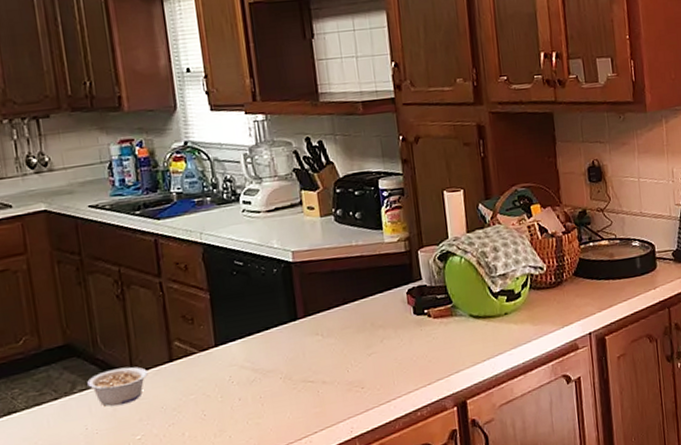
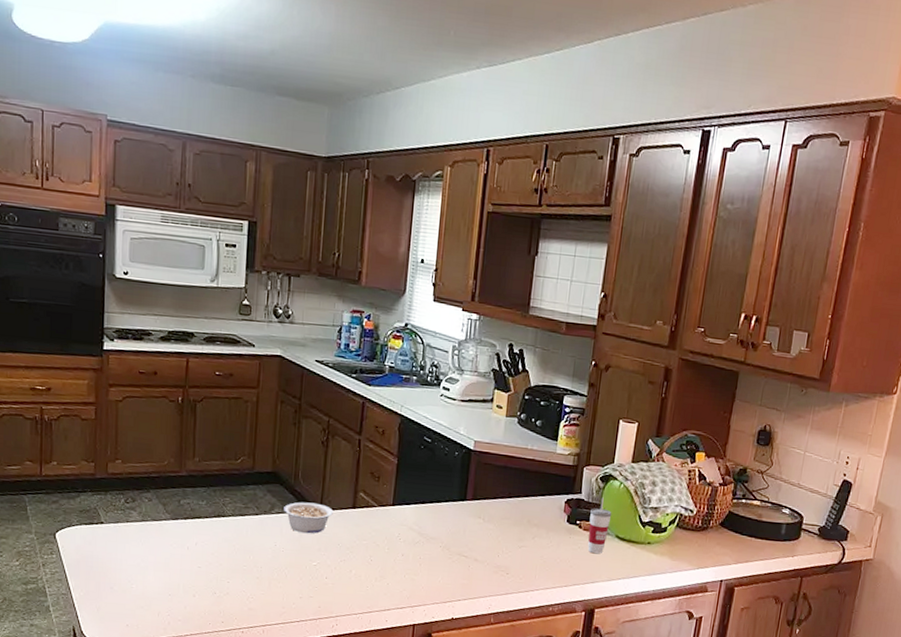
cup: none [436,277,461,341] -> present [587,497,612,554]

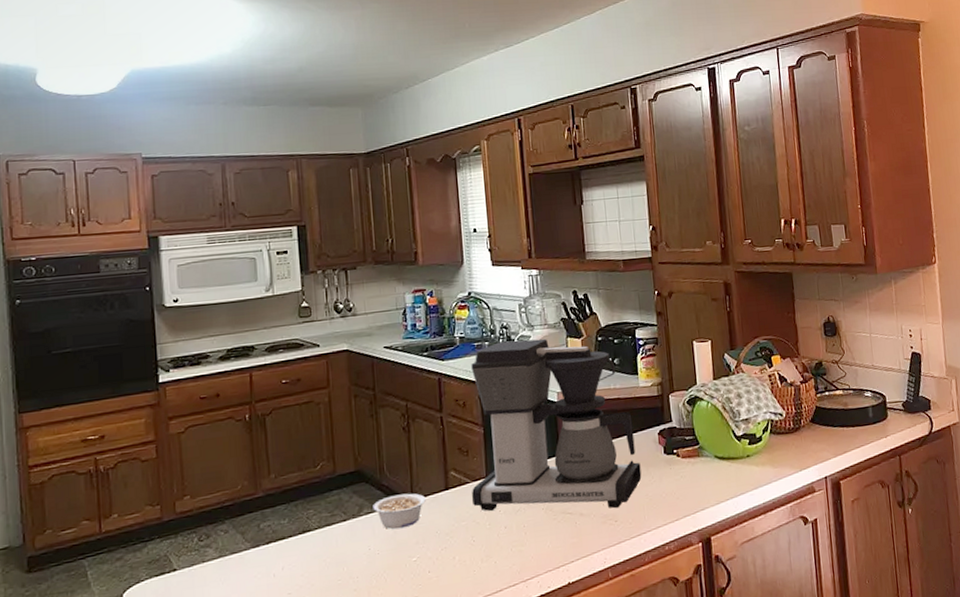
coffee maker: none [376,379,543,563] -> present [471,338,642,511]
cup: present [587,497,612,554] -> none [685,420,707,480]

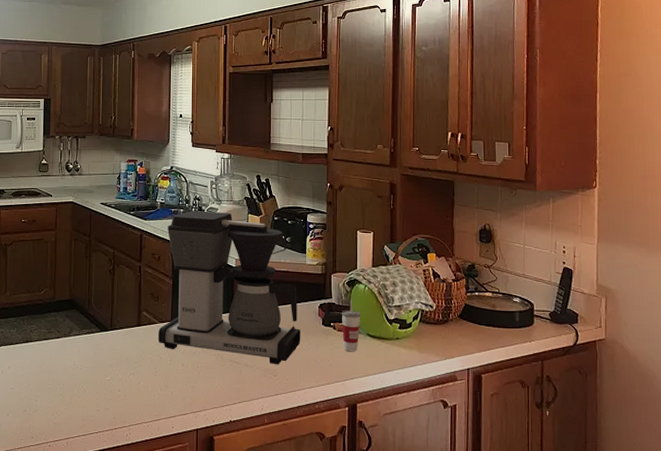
legume: present [373,493,426,530] -> none [80,324,122,352]
cup: none [685,420,707,480] -> present [342,300,361,352]

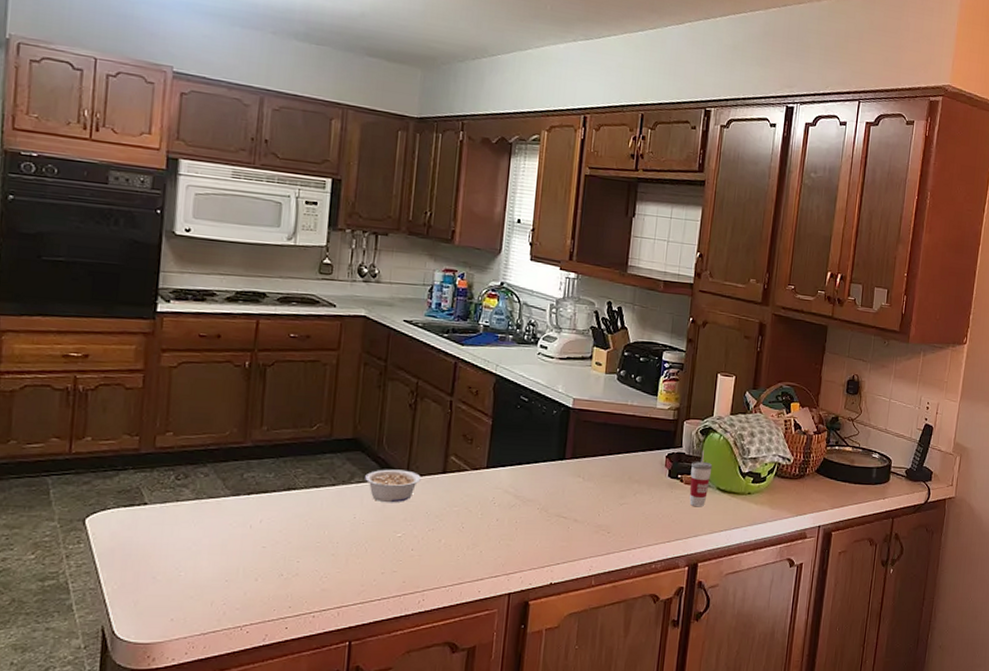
legume: none [80,324,122,352] -> present [365,469,421,503]
coffee maker: present [158,211,301,365] -> none [468,338,644,521]

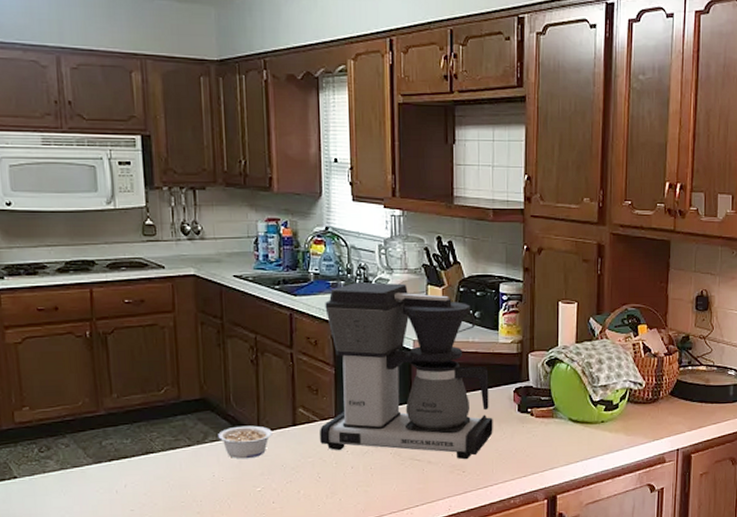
coffee maker: none [468,338,644,521] -> present [320,282,493,460]
cup: present [689,450,713,507] -> none [541,382,562,440]

